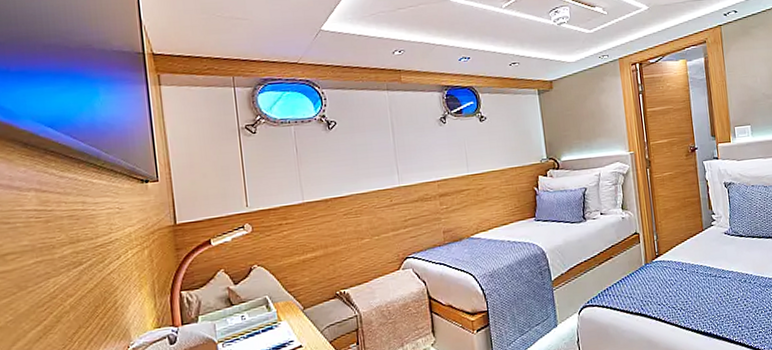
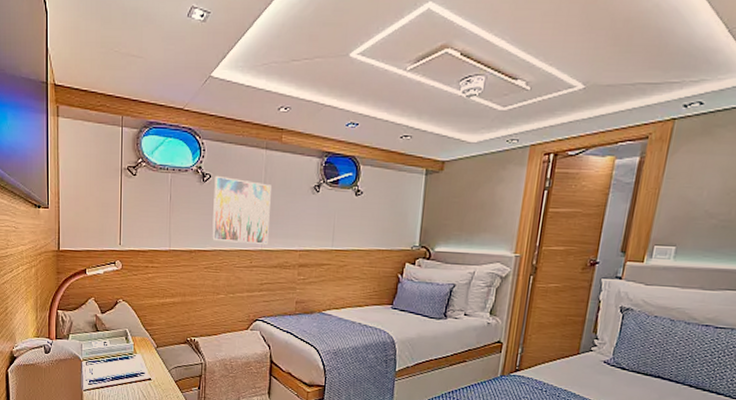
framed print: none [340,121,405,186] -> present [212,175,271,246]

